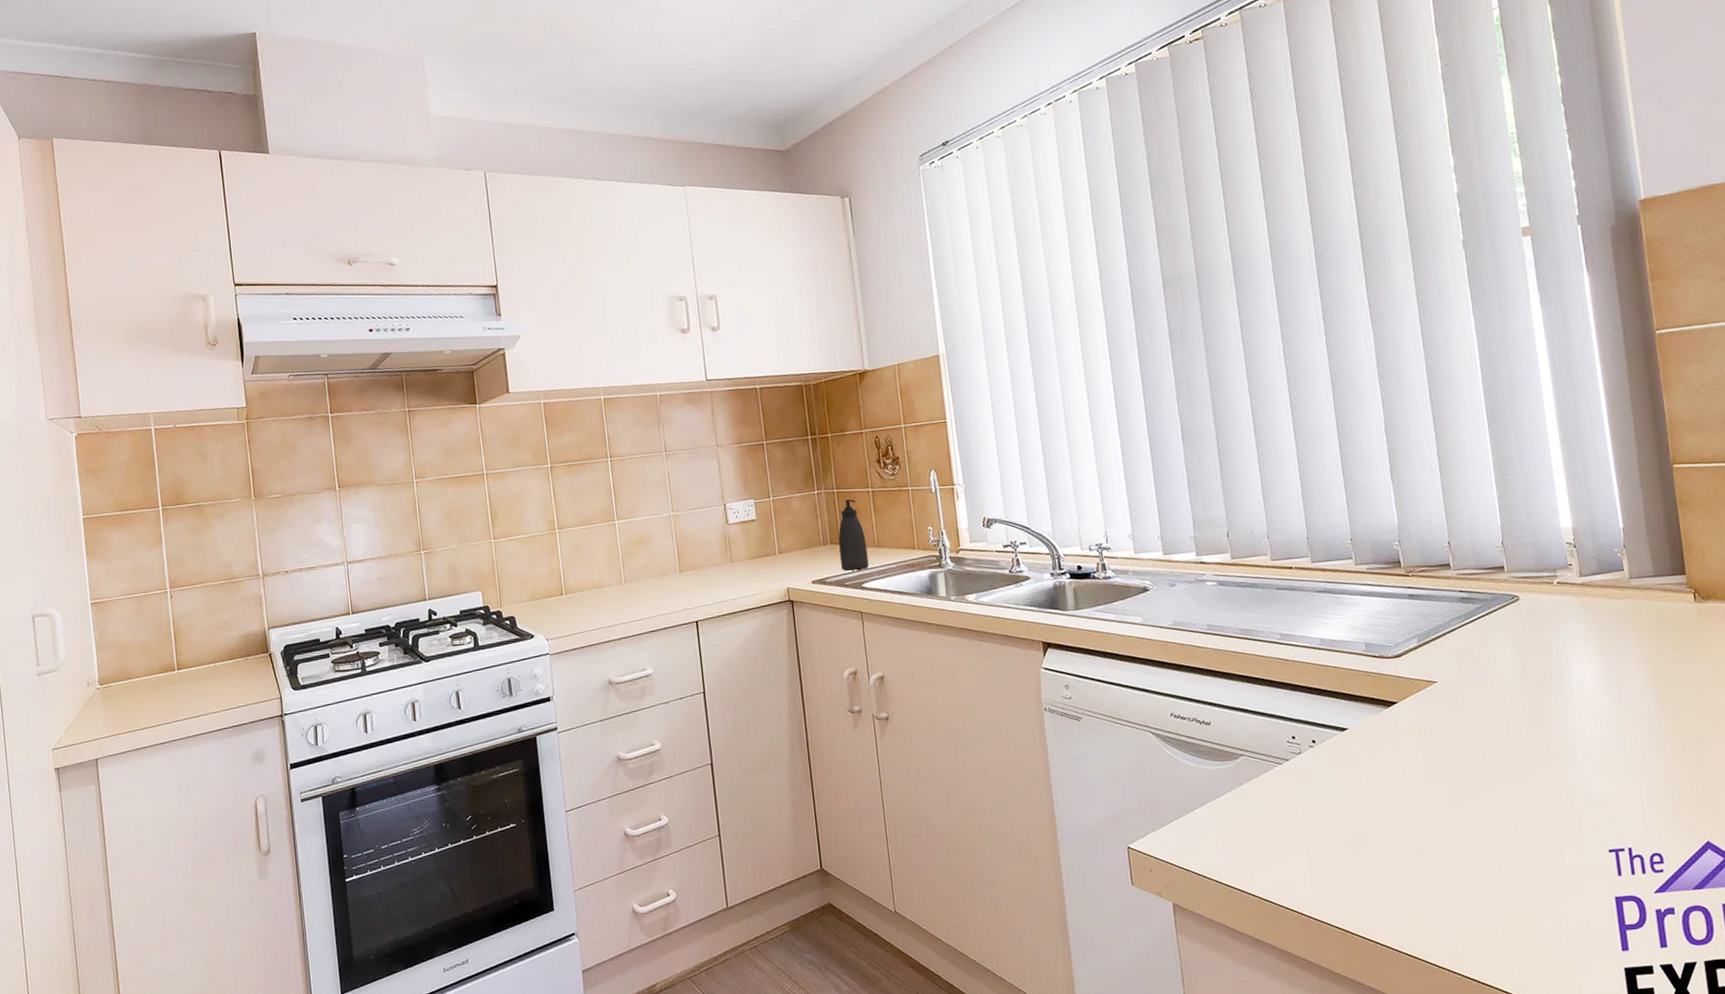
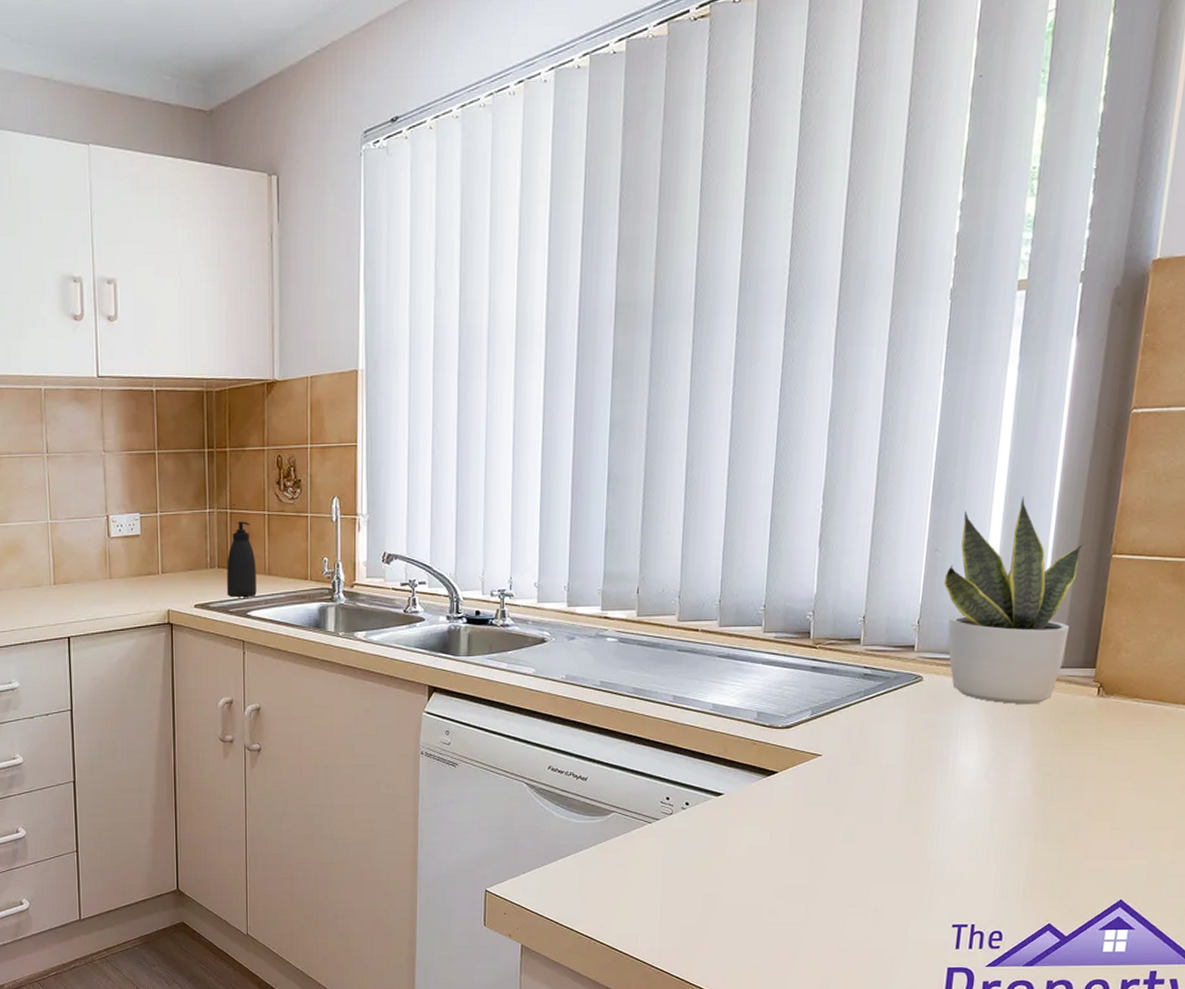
potted plant: none [1517,417,1653,616] -> present [943,496,1085,705]

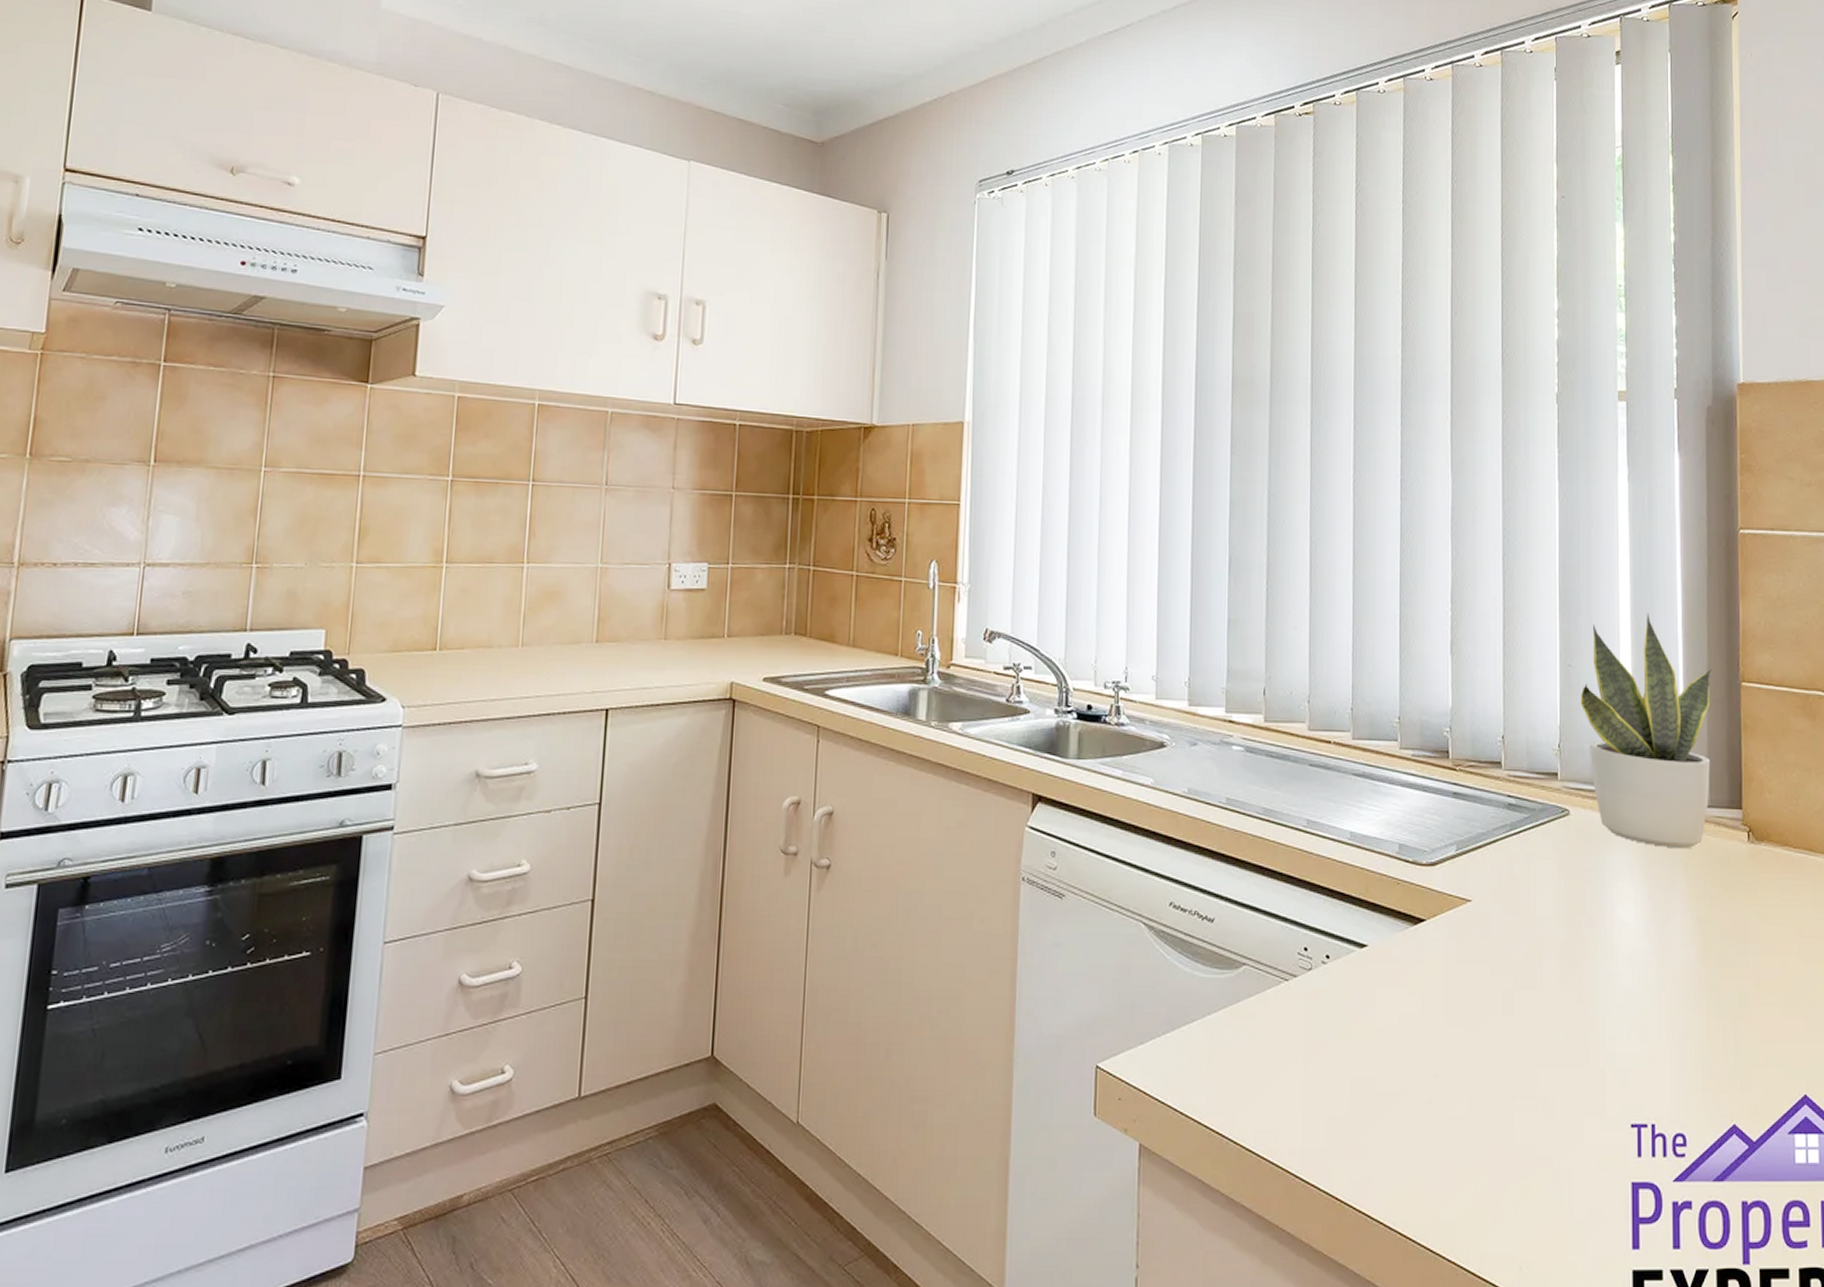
soap dispenser: present [227,521,257,597] -> none [803,581,839,672]

